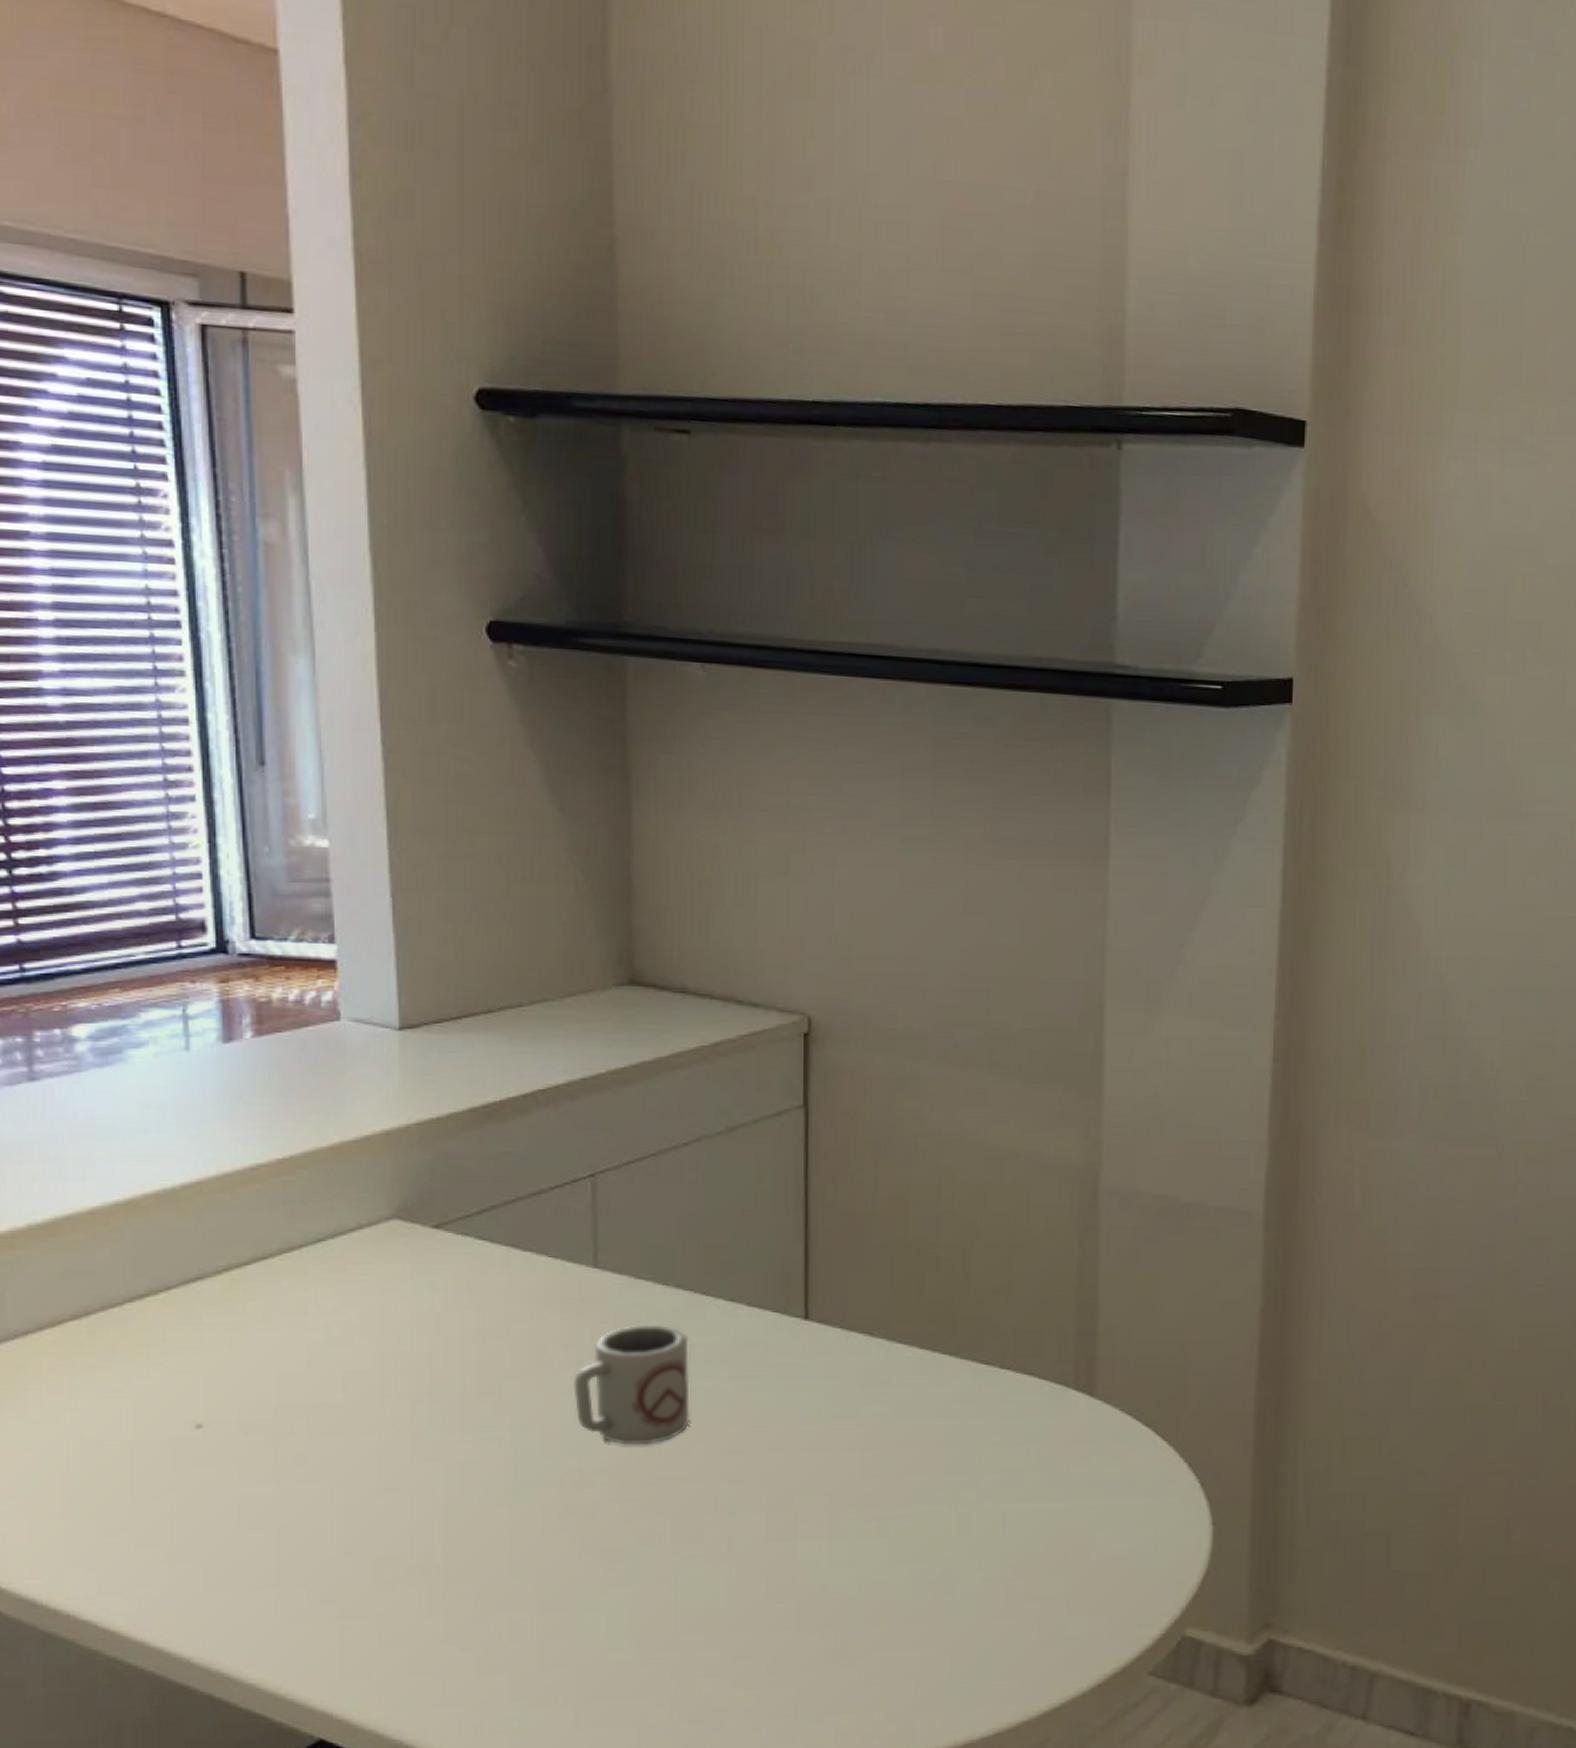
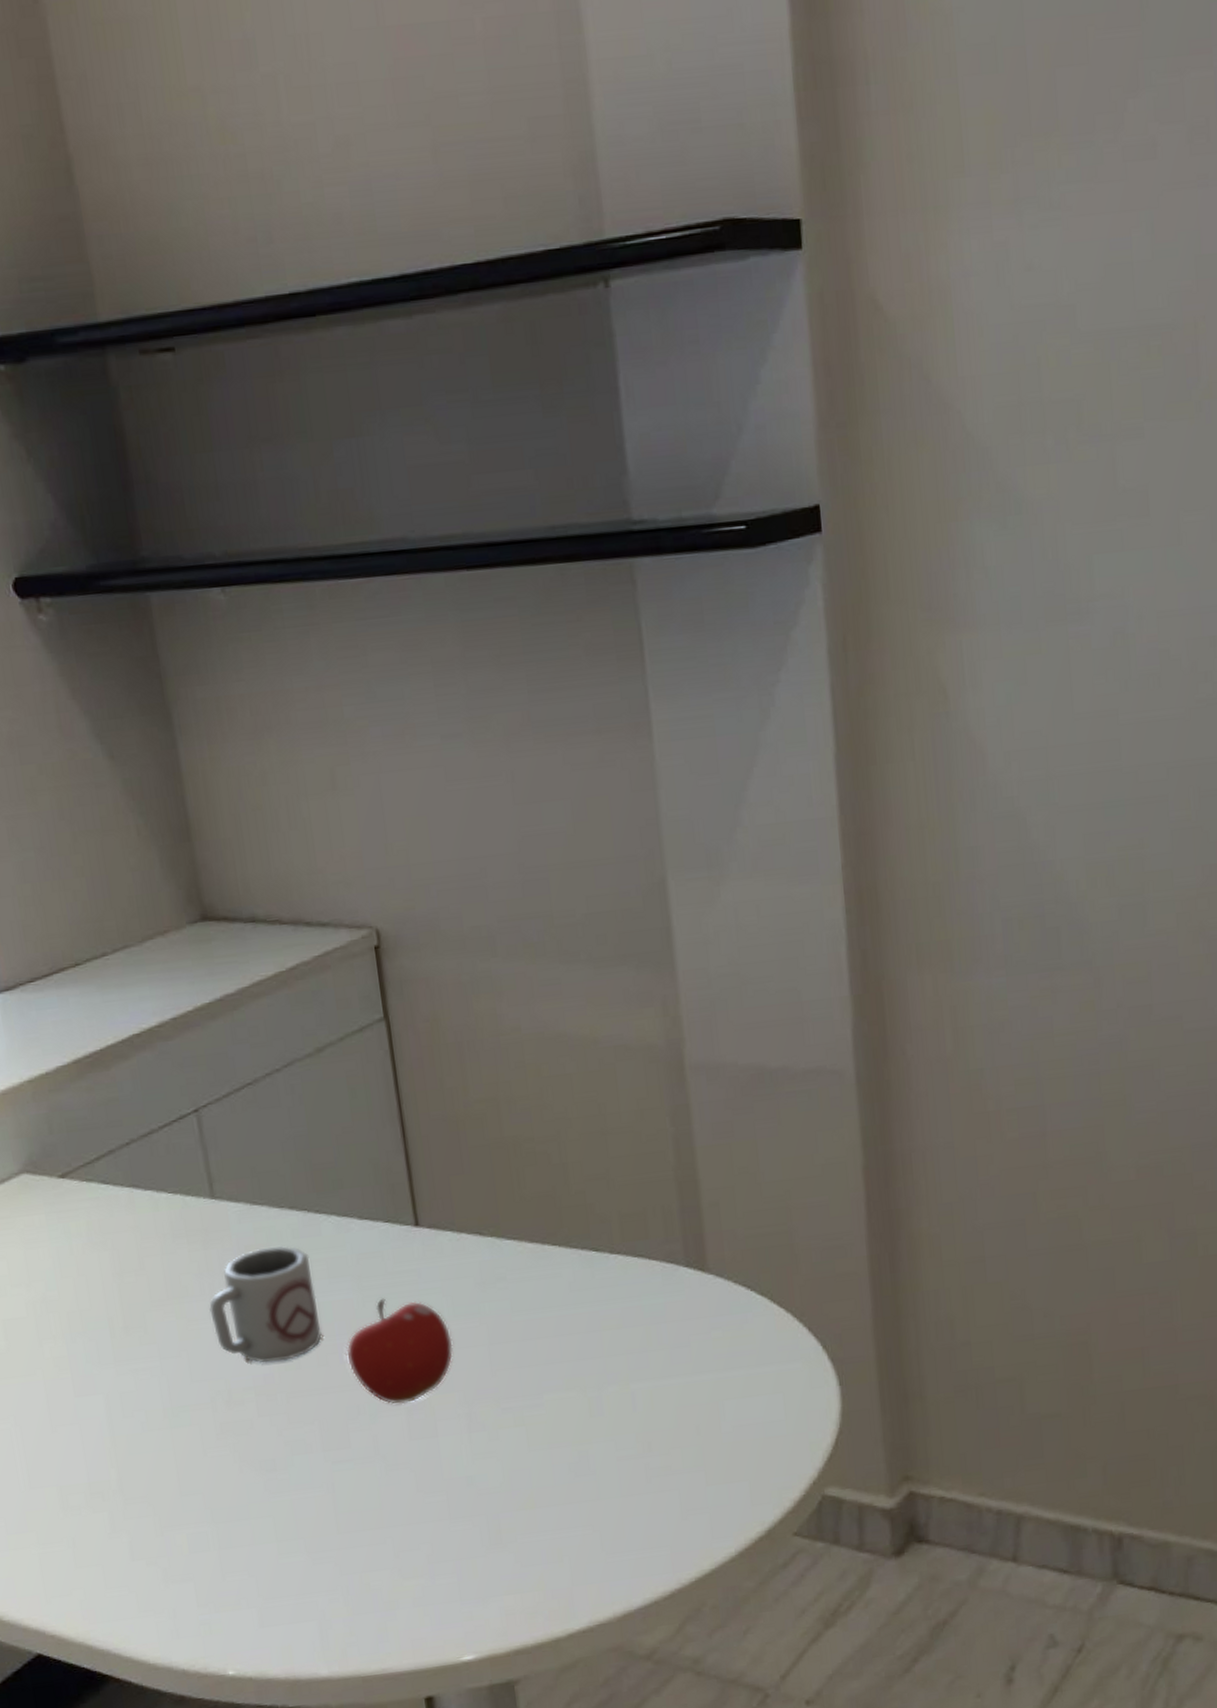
fruit: none [713,1390,826,1503] -> present [346,1298,454,1405]

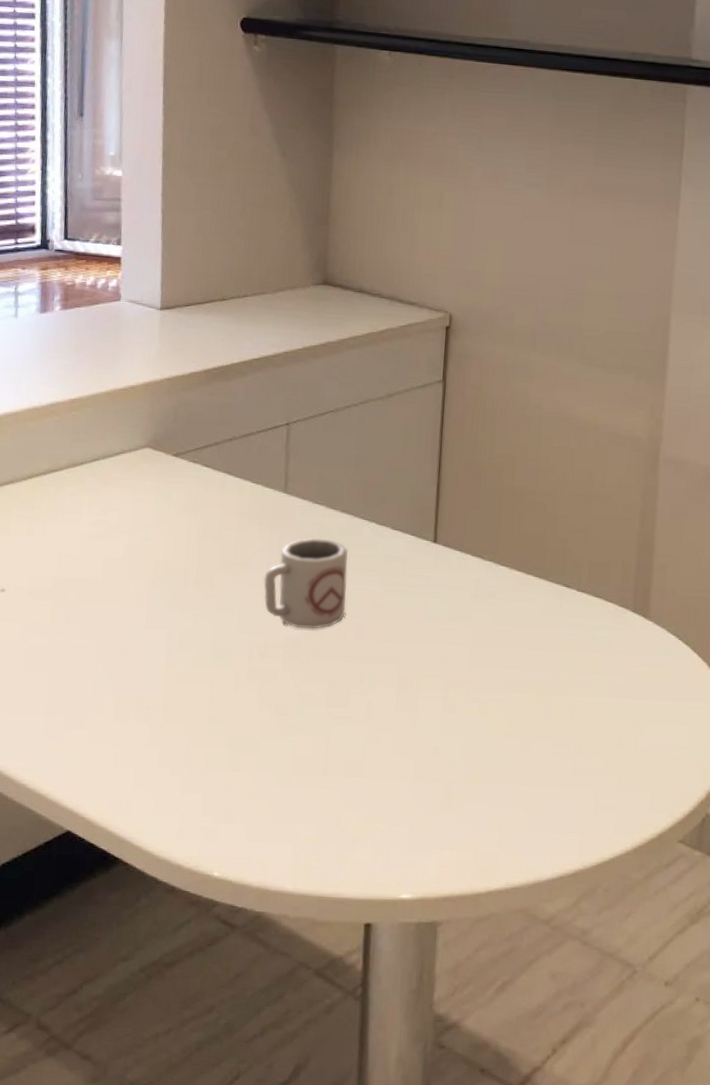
fruit: present [346,1298,454,1405] -> none [361,594,444,681]

